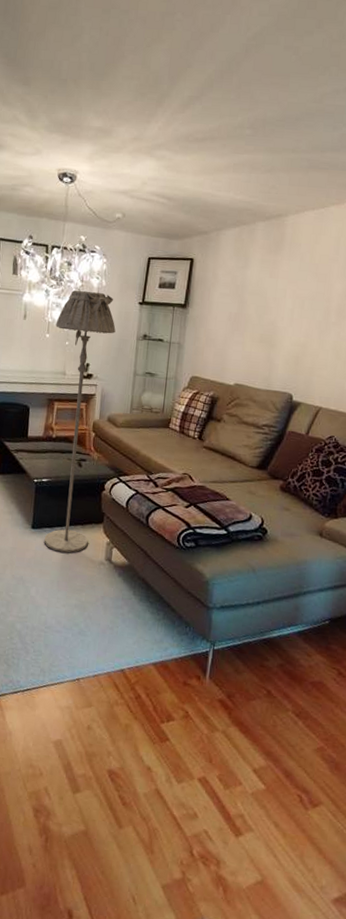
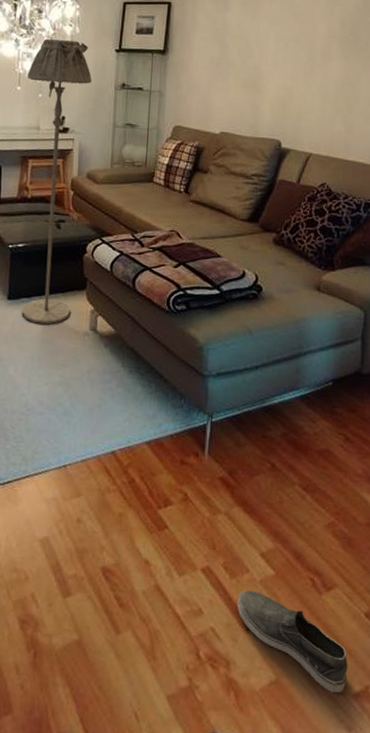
shoe: none [229,800,329,897] -> present [237,589,348,693]

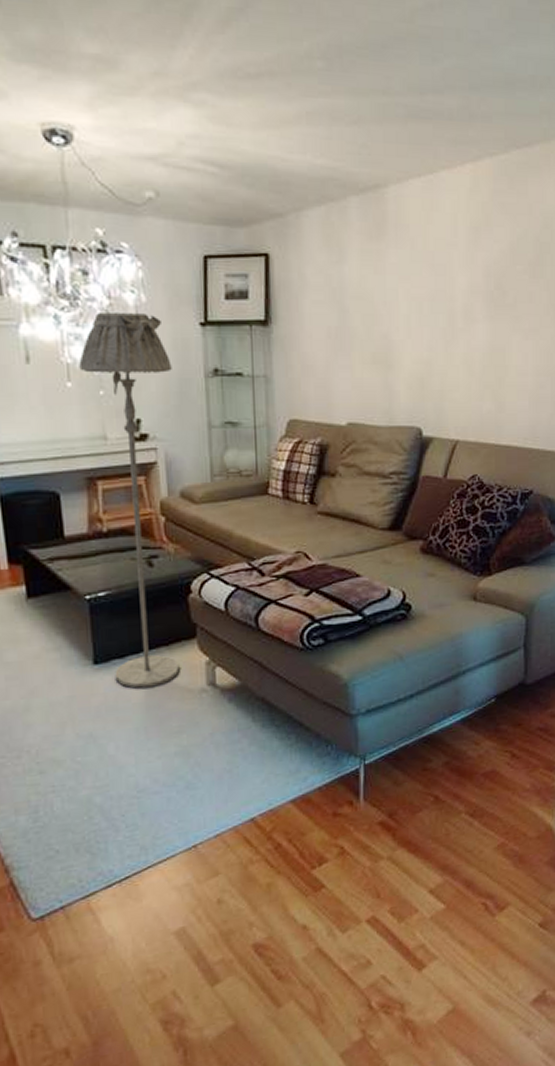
shoe: present [237,589,348,693] -> none [408,928,525,1006]

